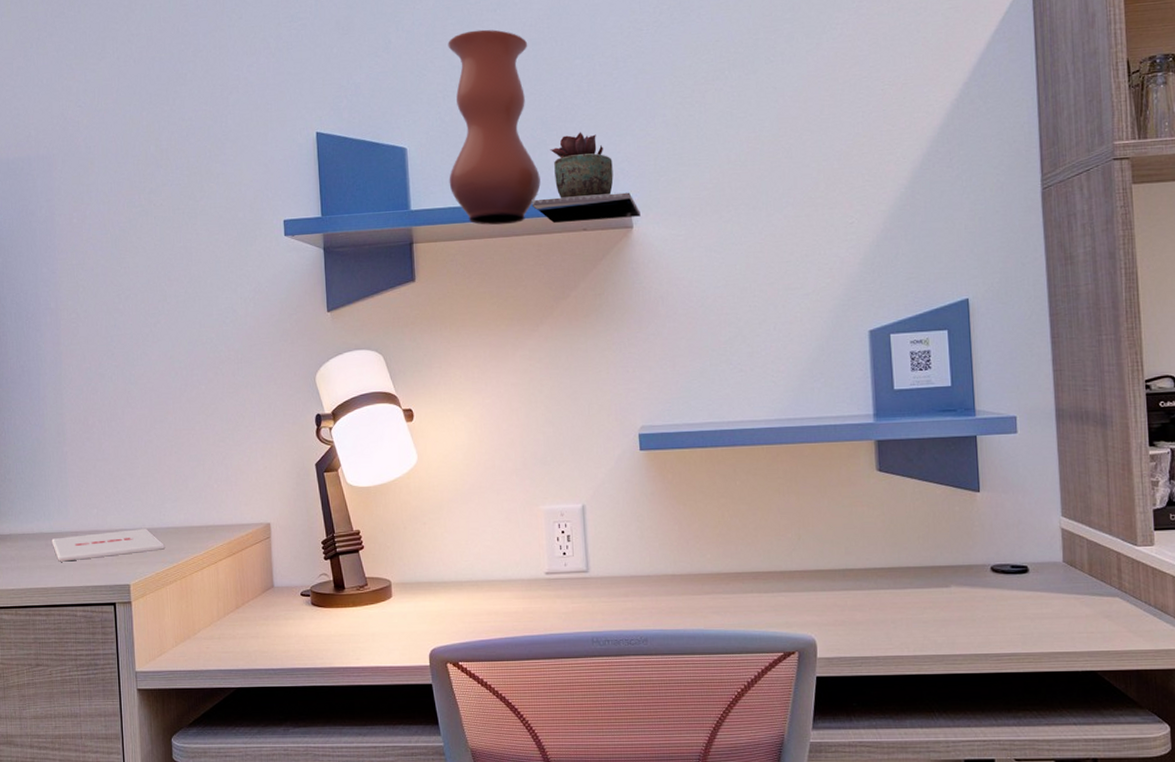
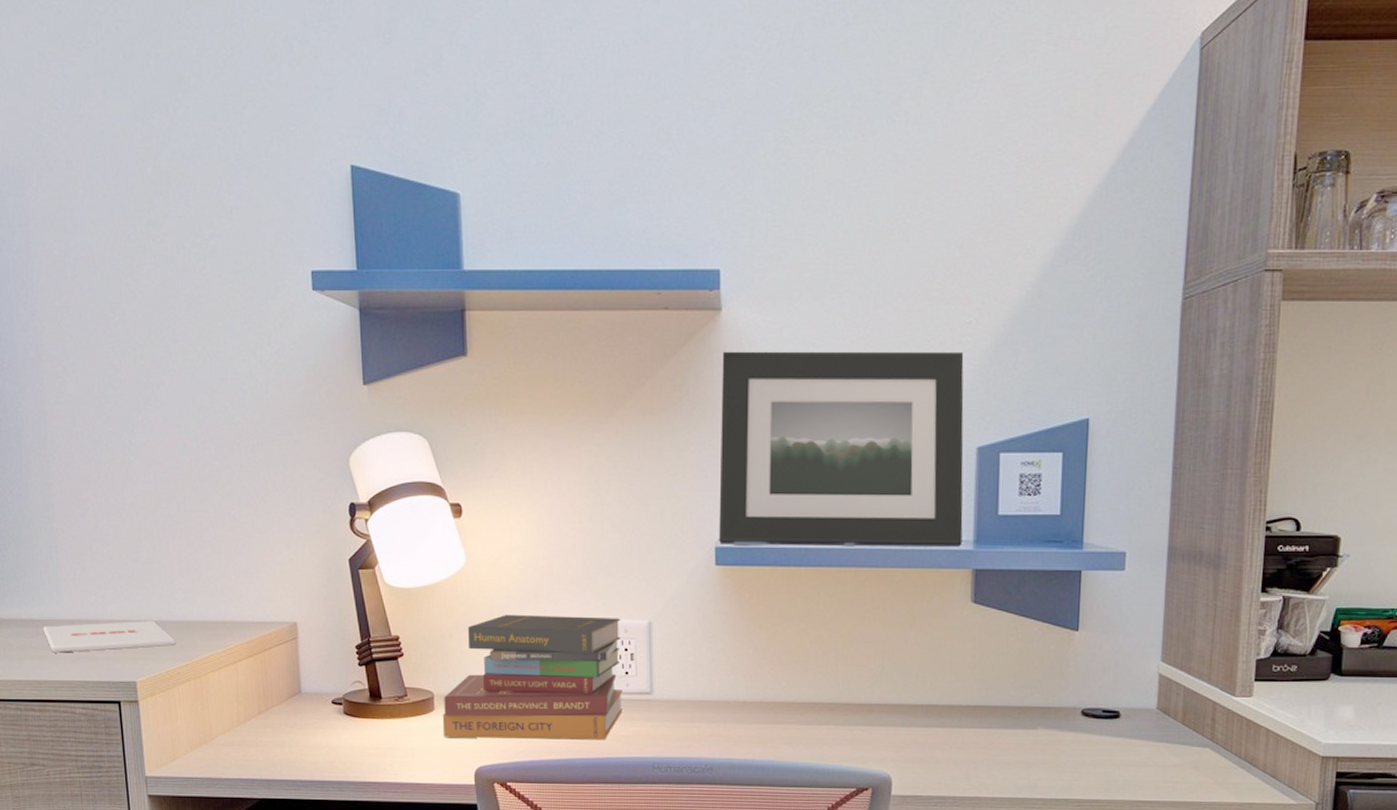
books: none [399,503,562,622] -> present [442,615,623,739]
vase: present [448,29,541,226] -> none [509,52,617,296]
succulent plant: present [531,132,641,223] -> none [606,190,731,298]
picture frame: none [636,248,863,431] -> present [719,351,964,547]

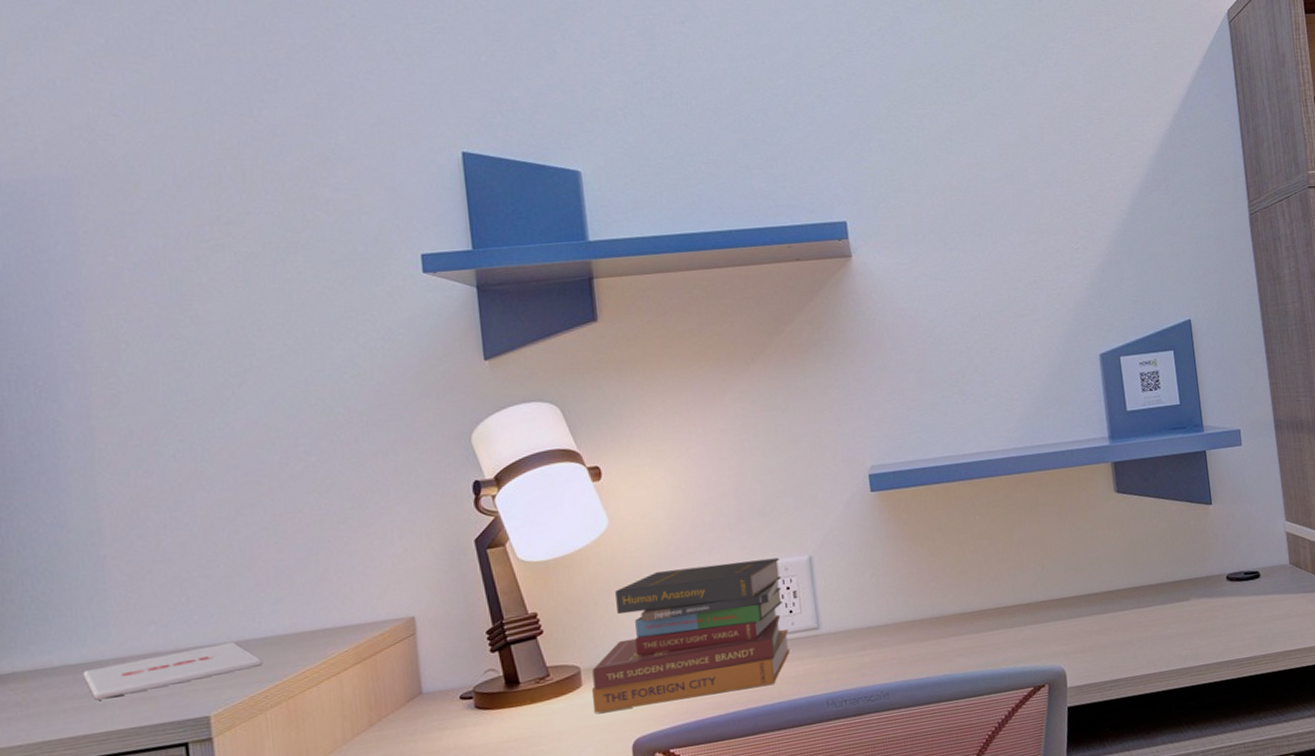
picture frame: present [719,351,964,547] -> none [856,273,1099,471]

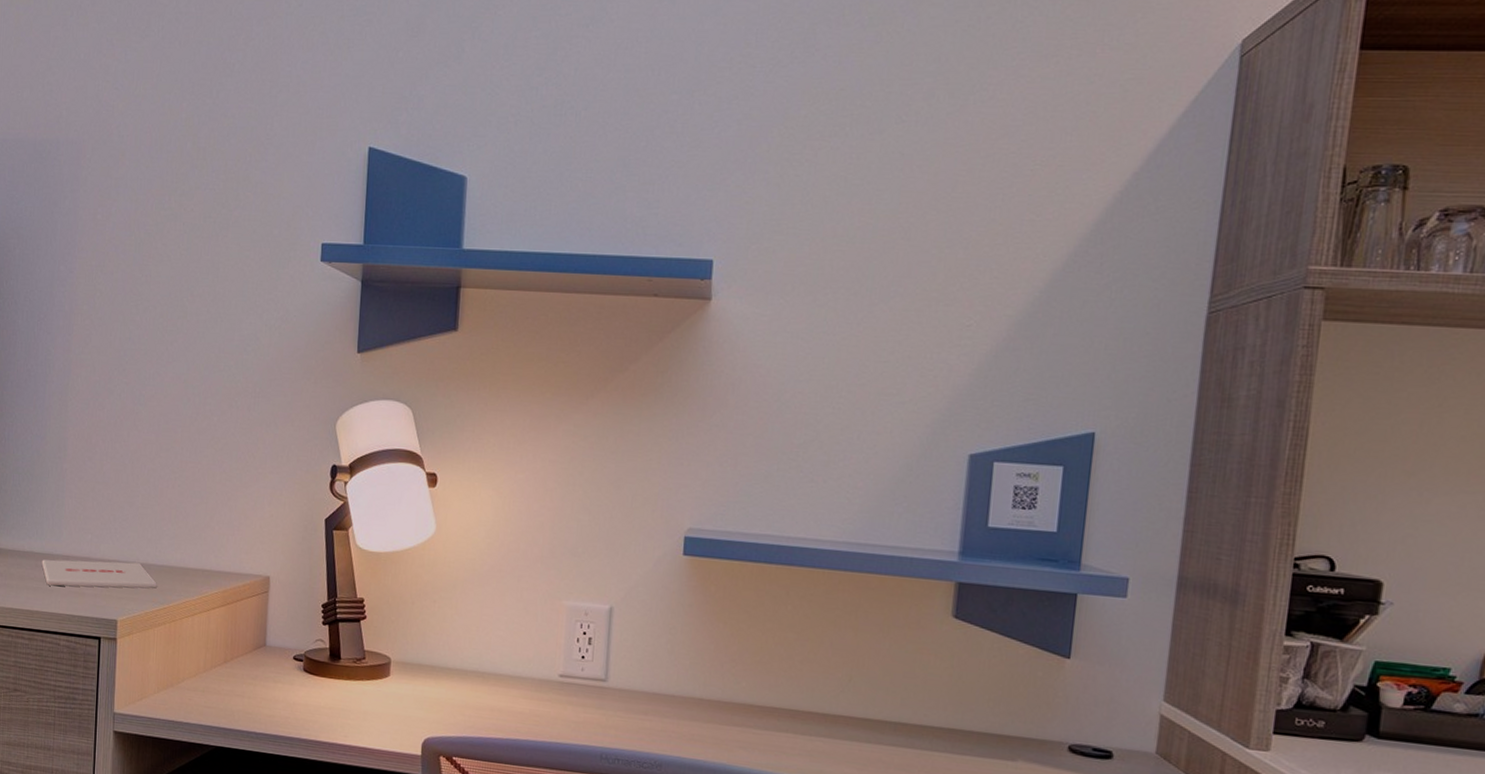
books: present [591,557,790,713] -> none [395,587,582,723]

